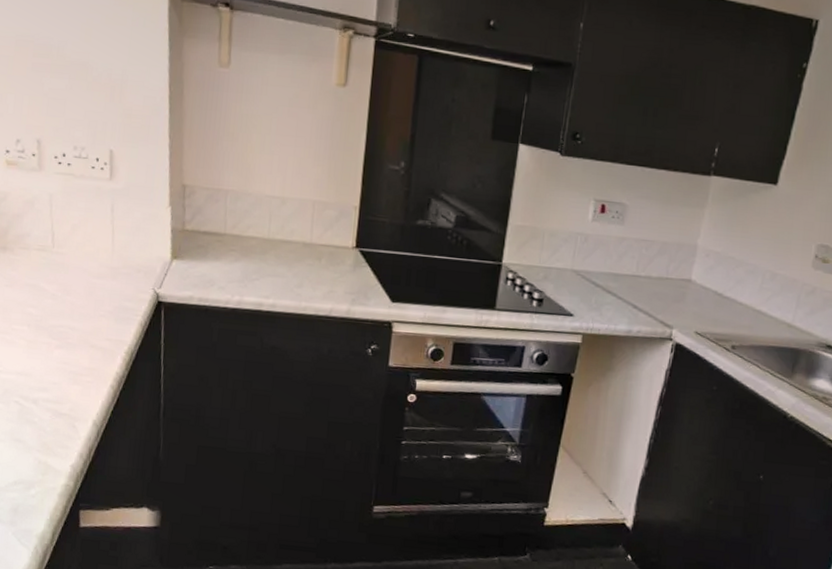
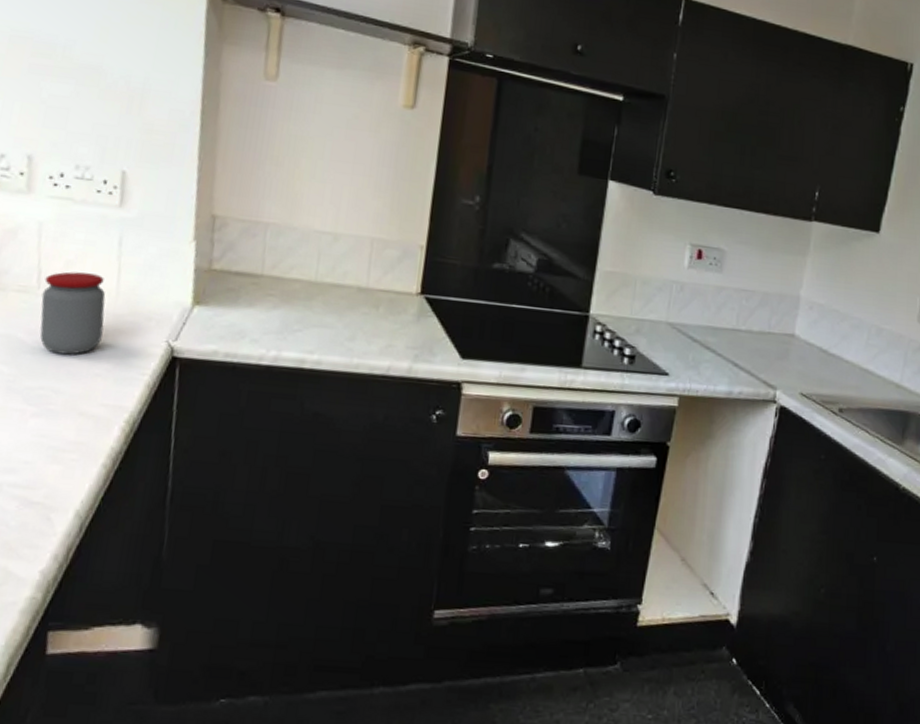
jar: none [56,233,105,300] -> present [40,271,106,355]

